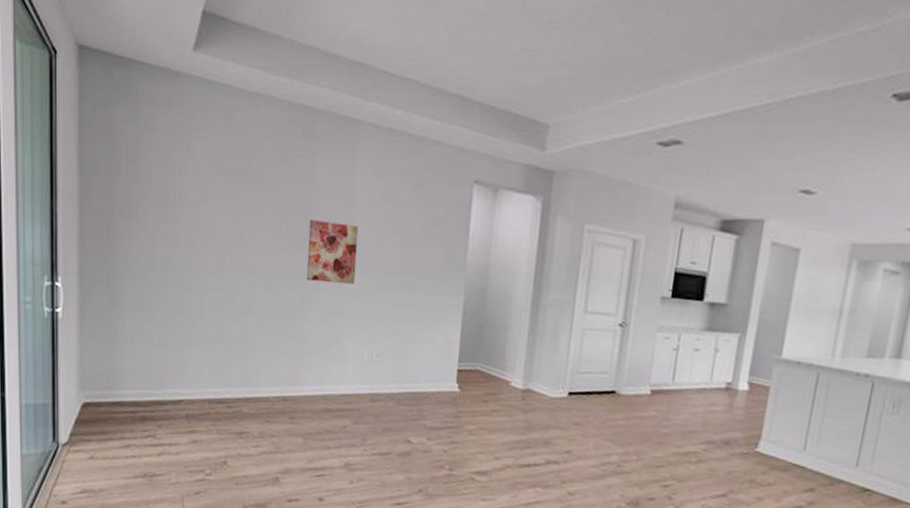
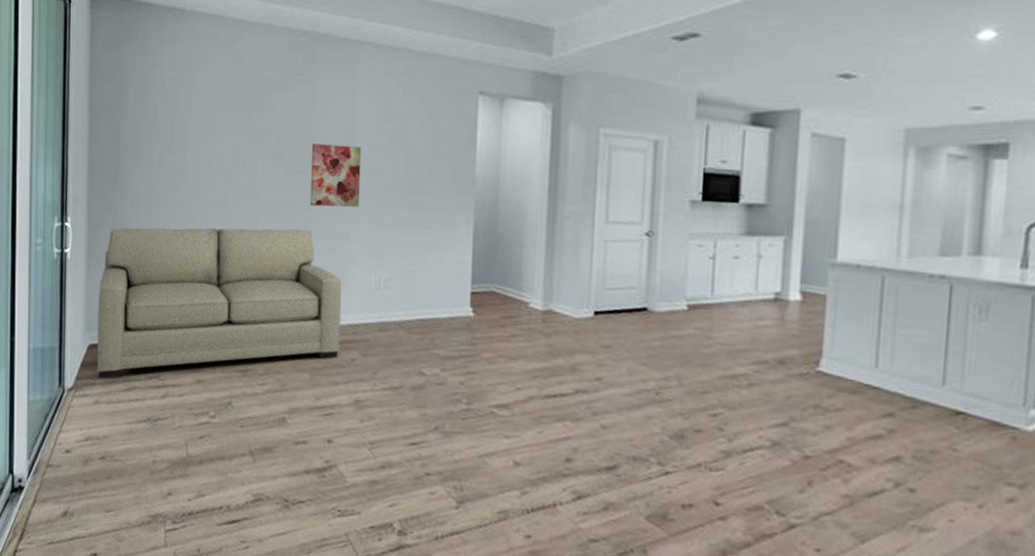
sofa: none [91,290,336,436] -> present [96,227,342,379]

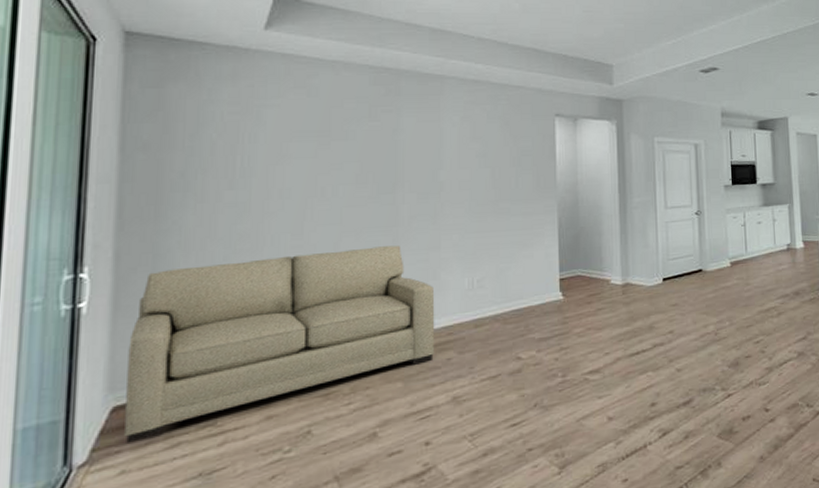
wall art: present [309,144,362,207] -> none [397,165,450,223]

